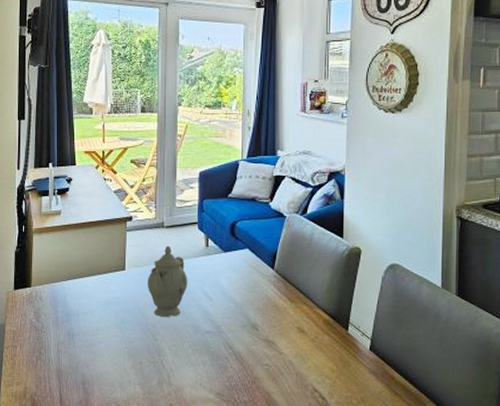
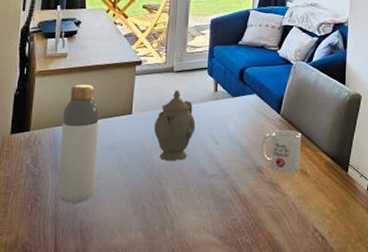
bottle: none [60,241,94,357] -> present [58,84,100,203]
mug: none [255,286,298,331] -> present [261,129,302,173]

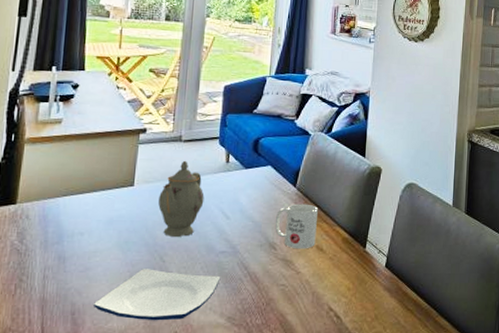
bottle: present [58,84,100,203] -> none [47,153,97,283]
plate: none [99,190,213,239] -> present [94,269,221,321]

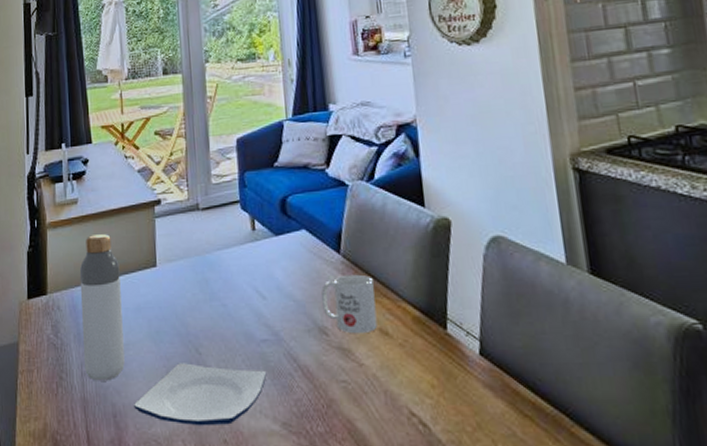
bottle: none [47,153,97,283] -> present [79,234,125,381]
teapot: present [158,160,205,237] -> none [184,232,234,324]

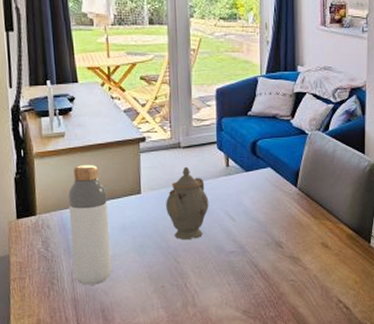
plate: present [134,363,267,426] -> none [120,269,233,316]
teapot: none [184,232,234,324] -> present [166,166,209,239]
mug: present [321,274,378,334] -> none [279,203,322,247]

